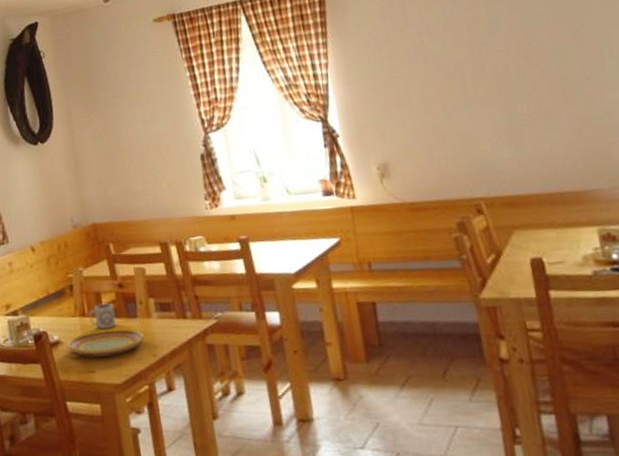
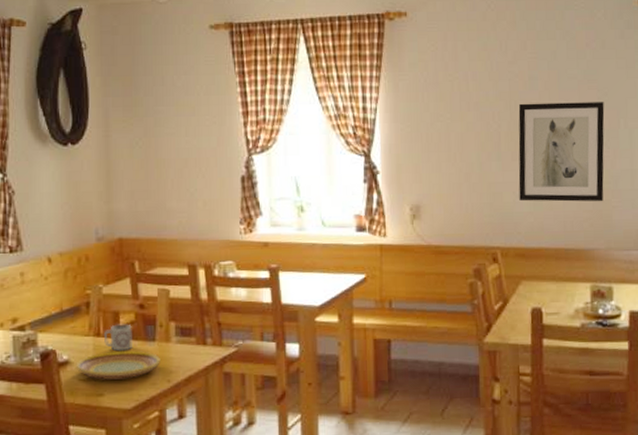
wall art: none [482,34,598,148] -> present [518,102,605,202]

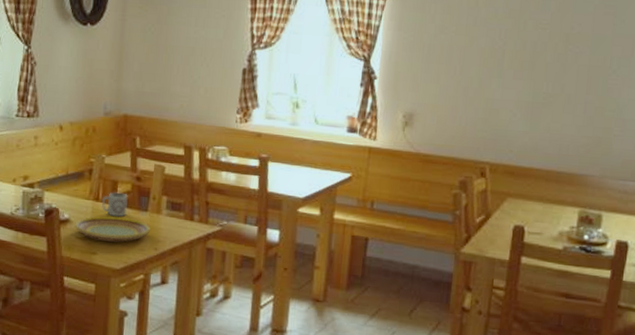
wall art: present [518,102,605,202] -> none [516,23,620,129]

